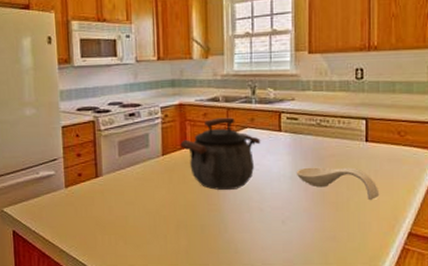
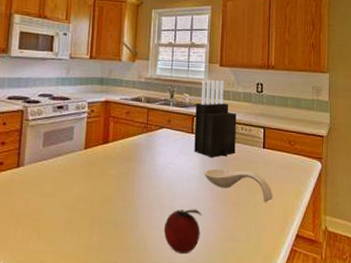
kettle: present [180,117,261,190] -> none [102,116,176,186]
fruit: none [254,210,296,256] -> present [163,209,202,255]
knife block: none [282,69,332,156] -> present [194,80,237,158]

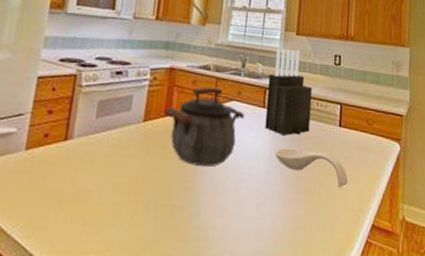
kettle: none [102,116,176,186] -> present [164,86,245,167]
fruit: present [163,209,202,255] -> none [227,193,271,246]

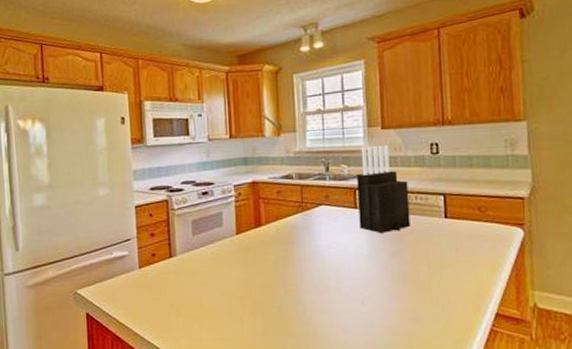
kettle: present [164,86,245,167] -> none [254,194,337,270]
spoon rest: present [274,148,349,188] -> none [374,244,463,280]

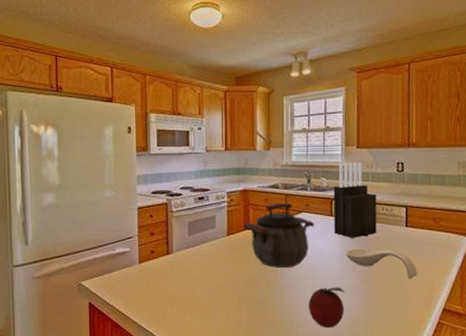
kettle: none [254,194,337,270] -> present [244,202,315,268]
fruit: none [333,290,377,339] -> present [308,287,345,328]
spoon rest: none [374,244,463,280] -> present [345,248,418,280]

